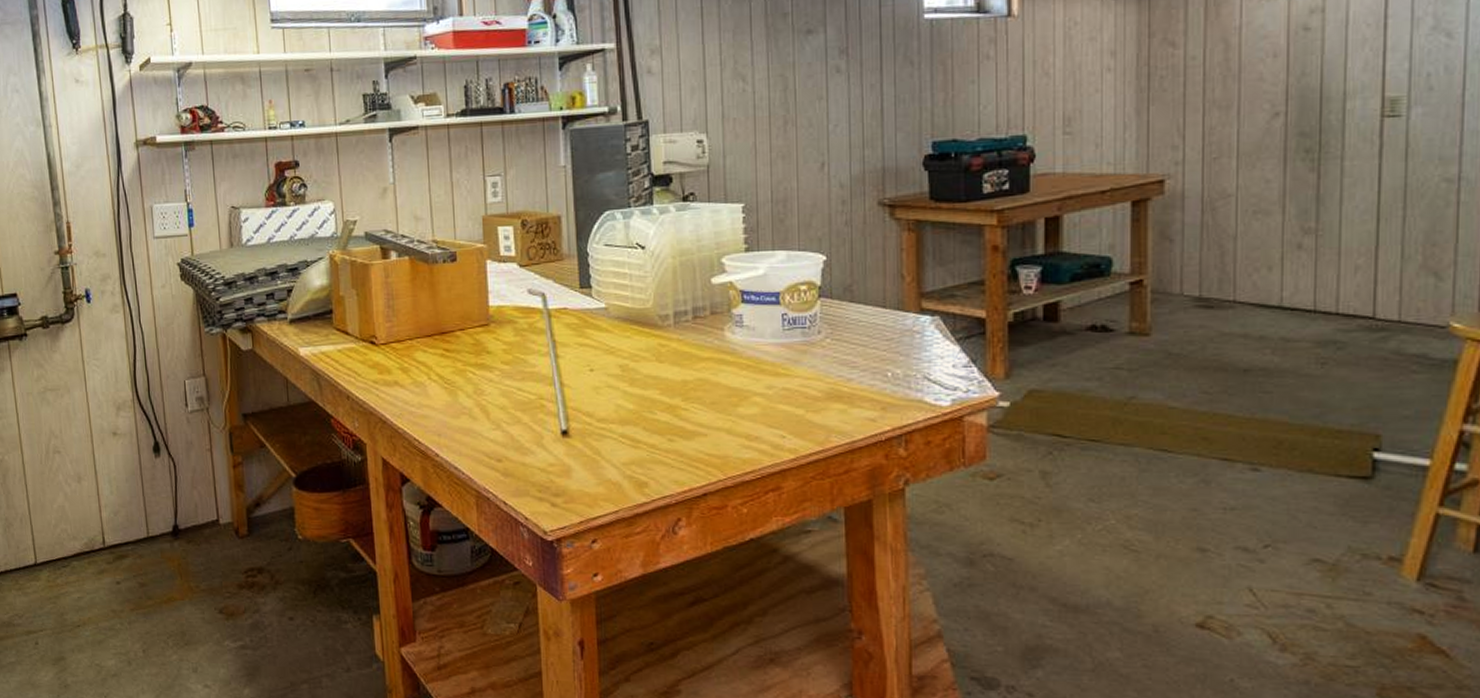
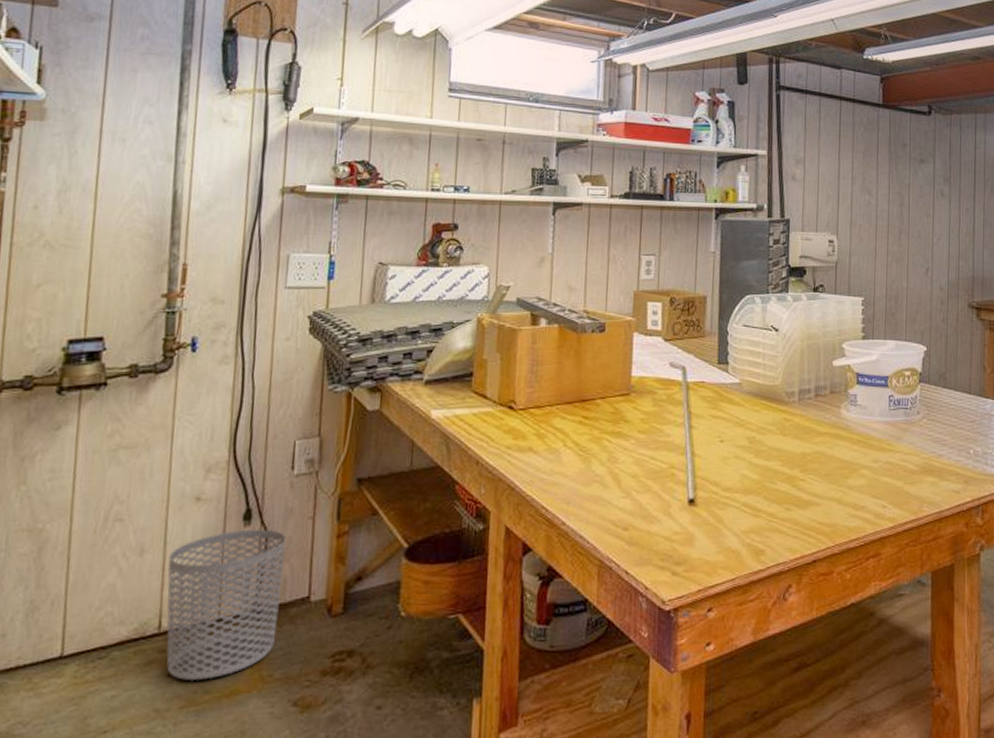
waste bin: none [100,460,196,588] -> present [166,529,287,680]

